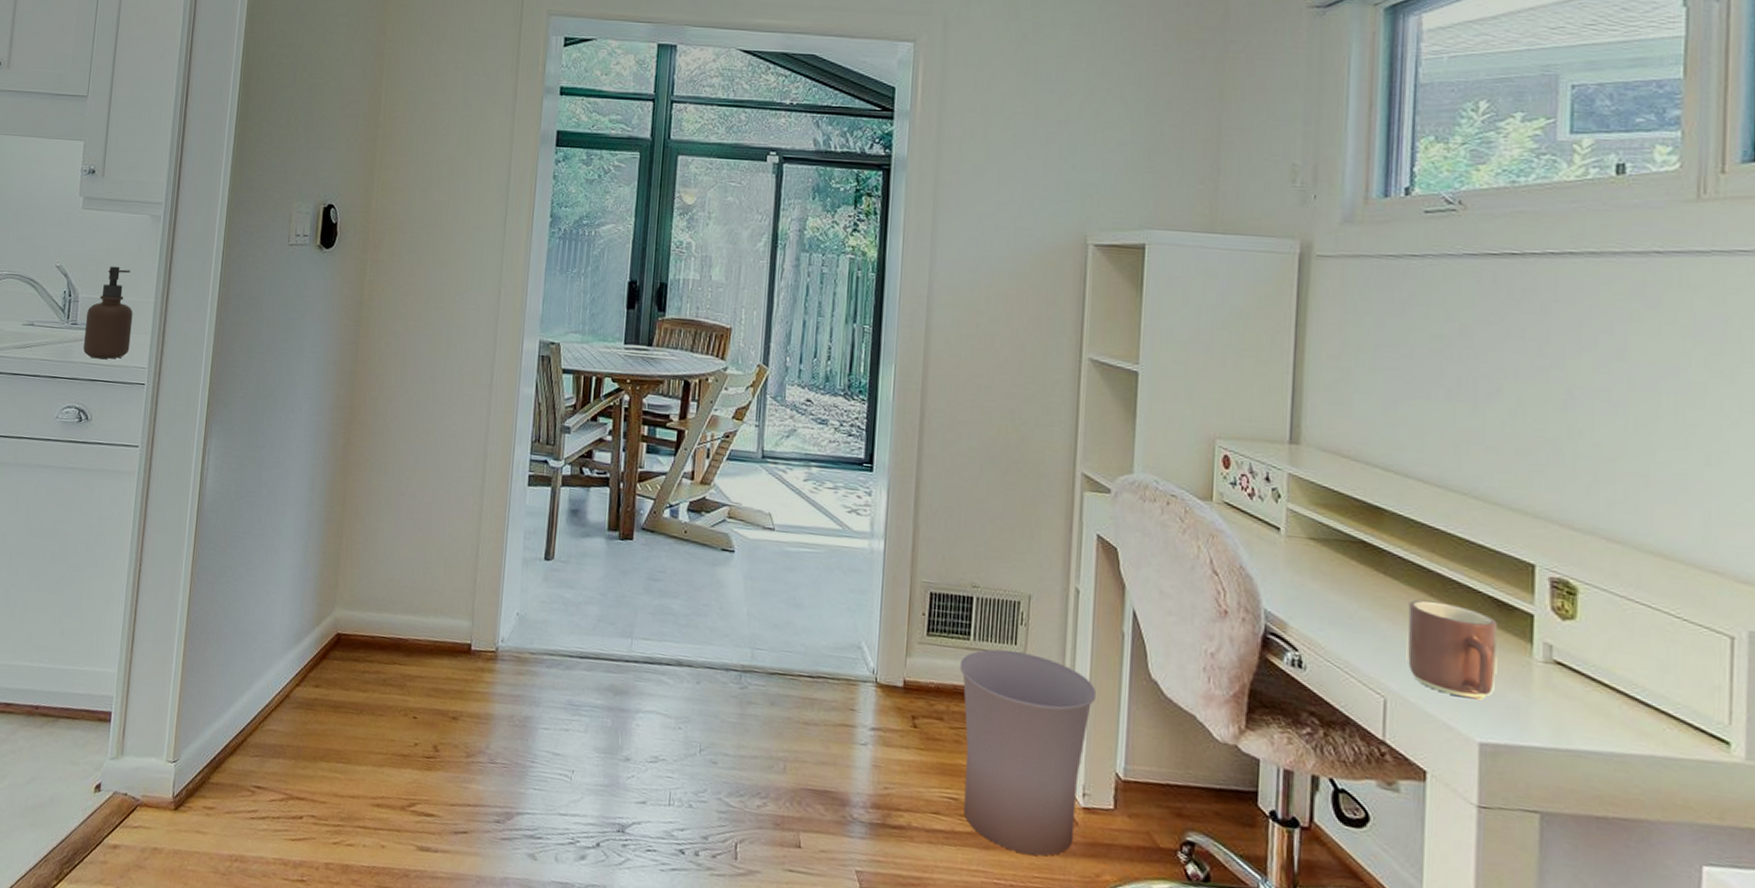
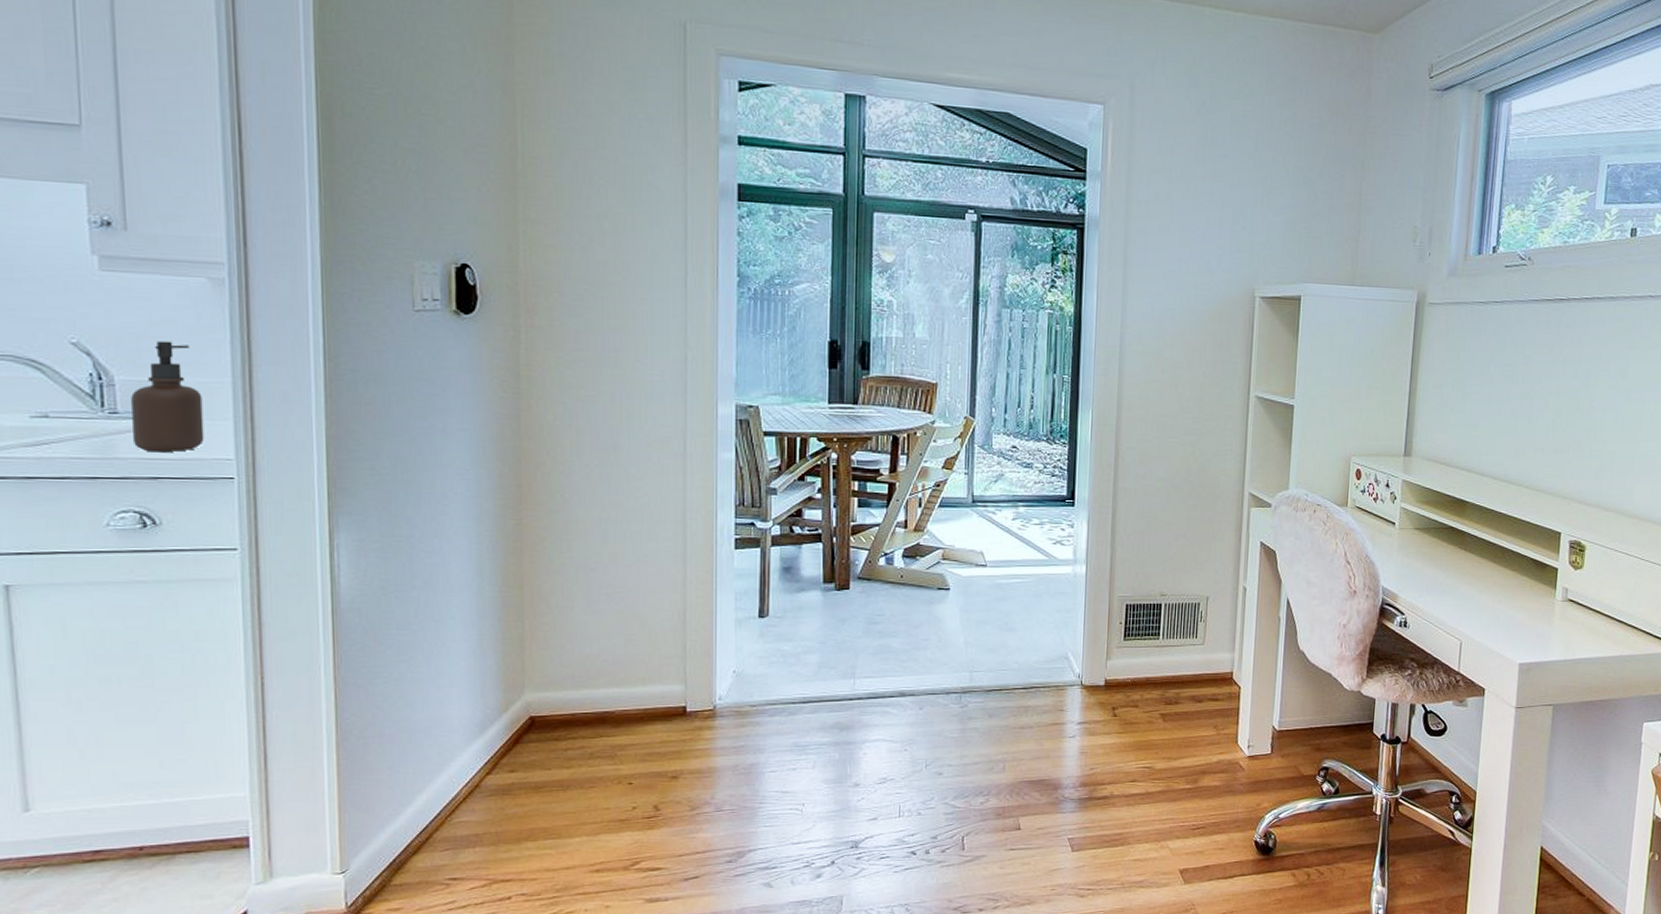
waste bin: present [959,649,1096,856] -> none [1151,643,1258,799]
mug: present [1407,599,1497,699] -> none [1477,566,1535,633]

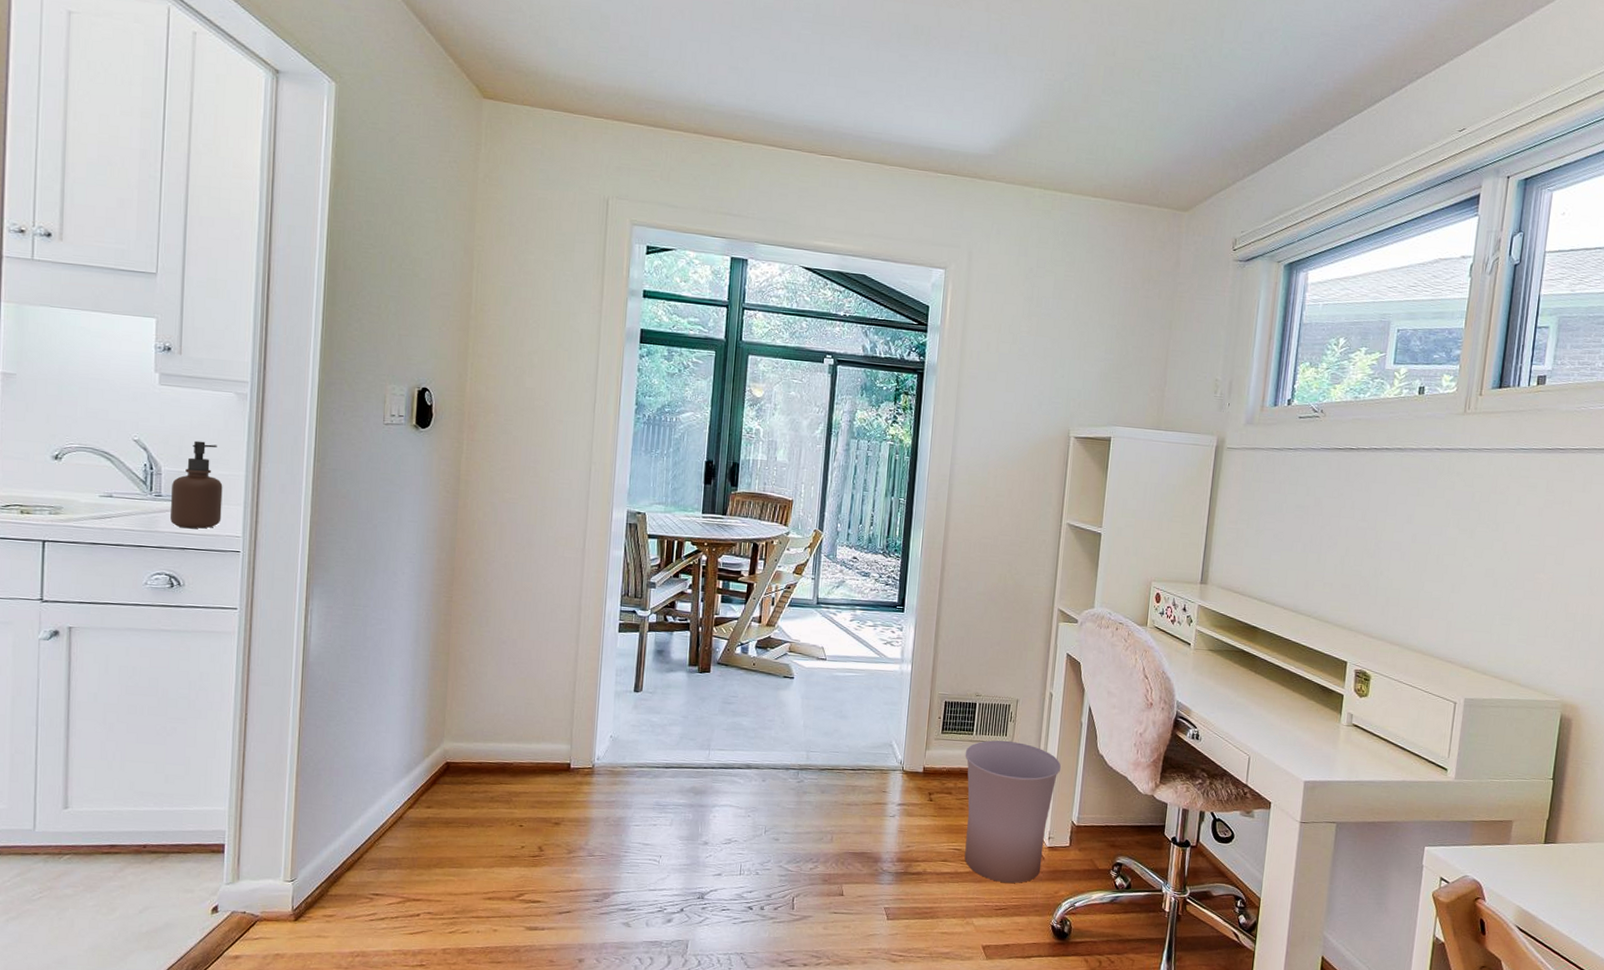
waste bin: none [1151,643,1258,799] -> present [964,740,1061,883]

